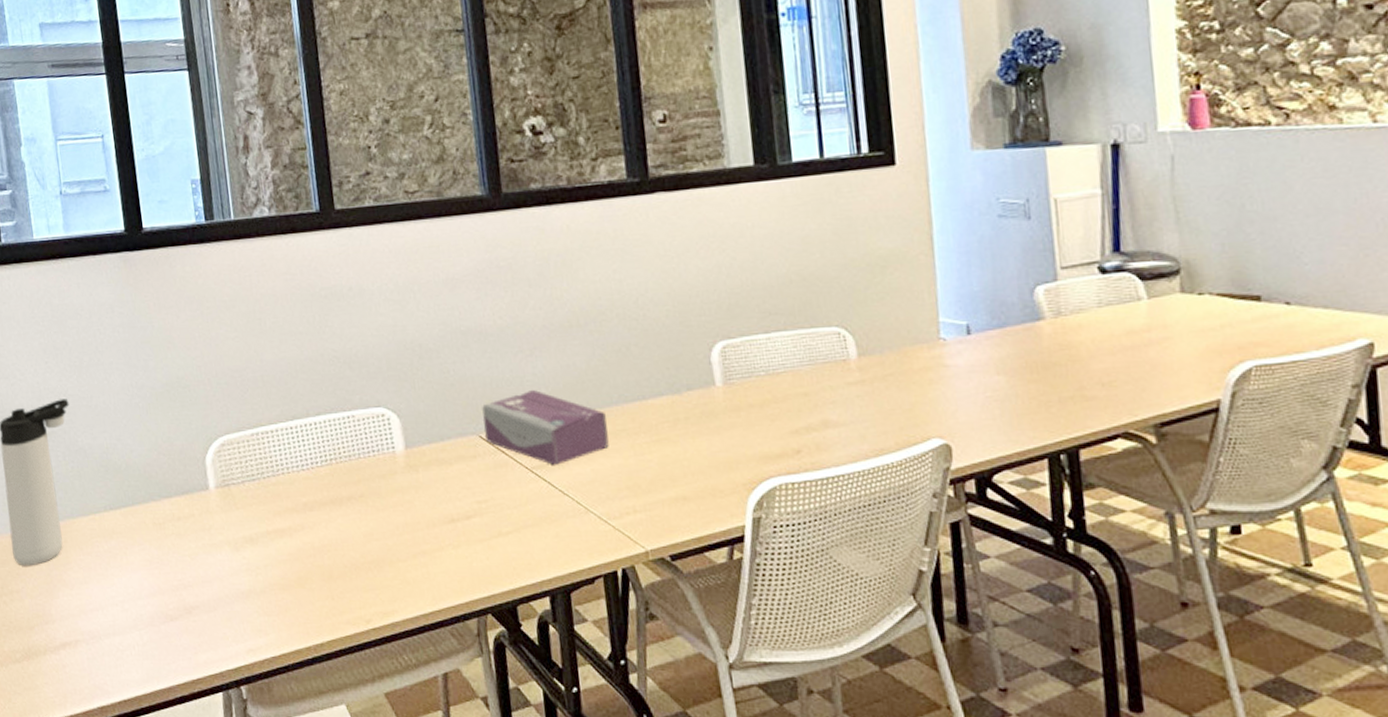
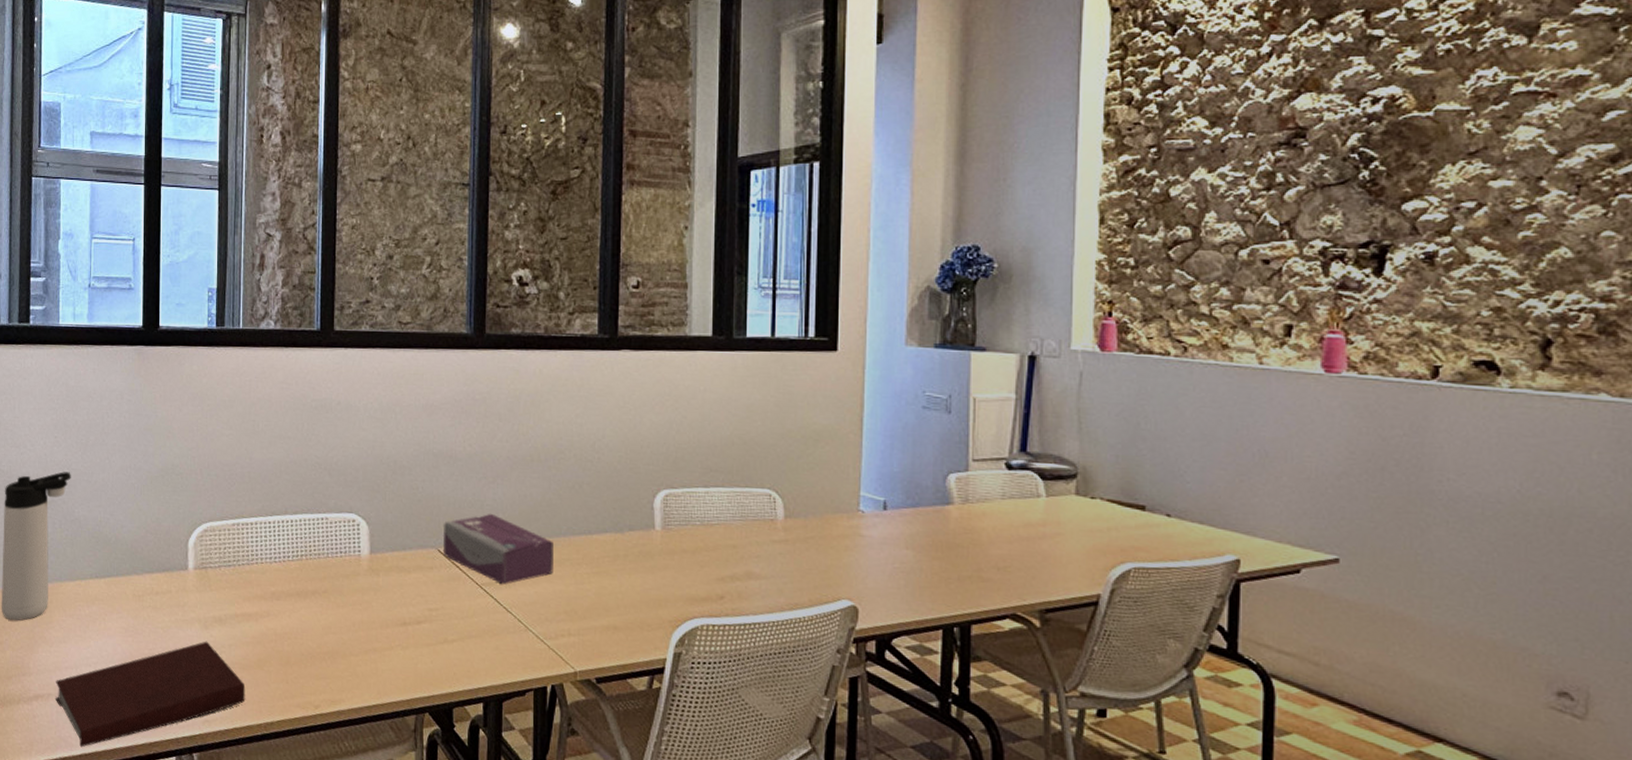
notebook: none [82,564,290,694] -> present [55,641,246,748]

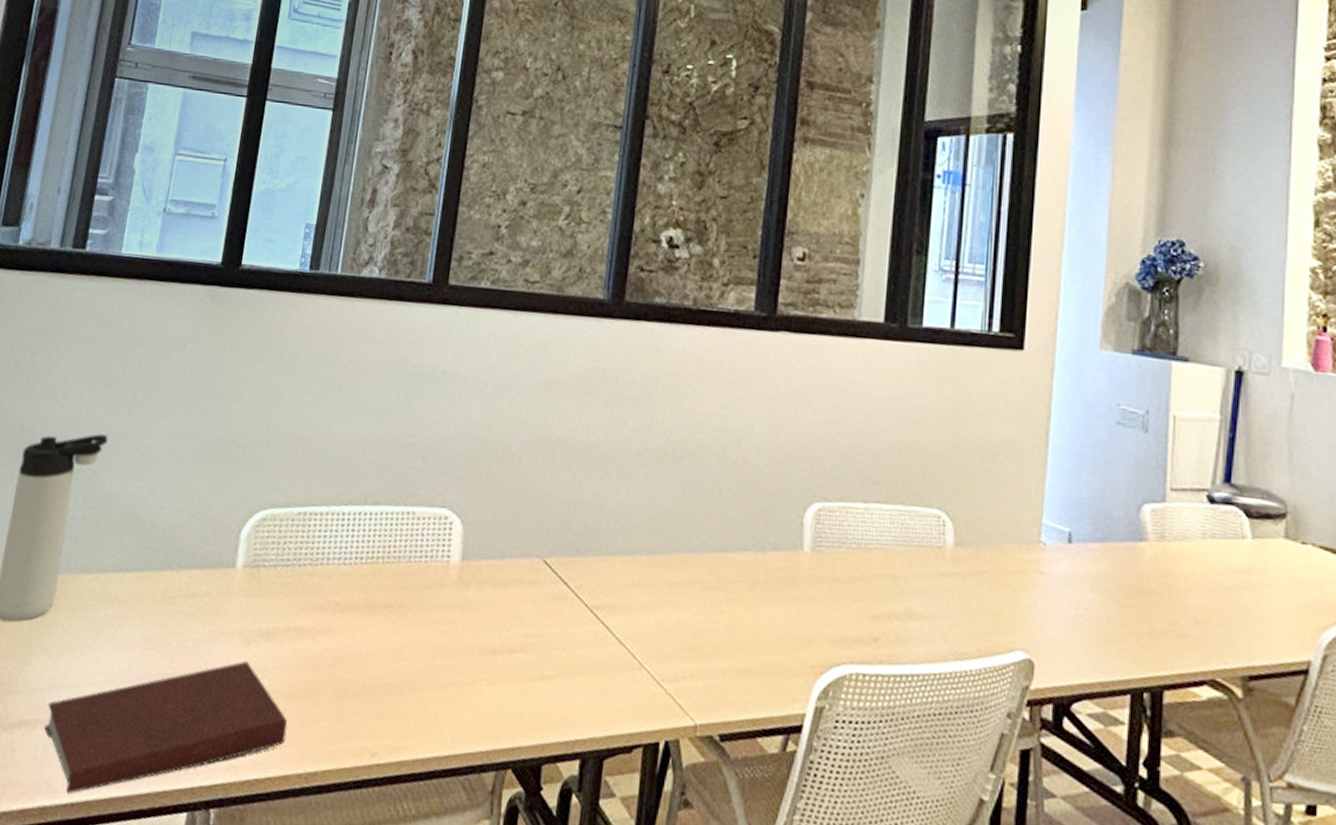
tissue box: present [442,513,553,584] -> none [550,518,682,609]

